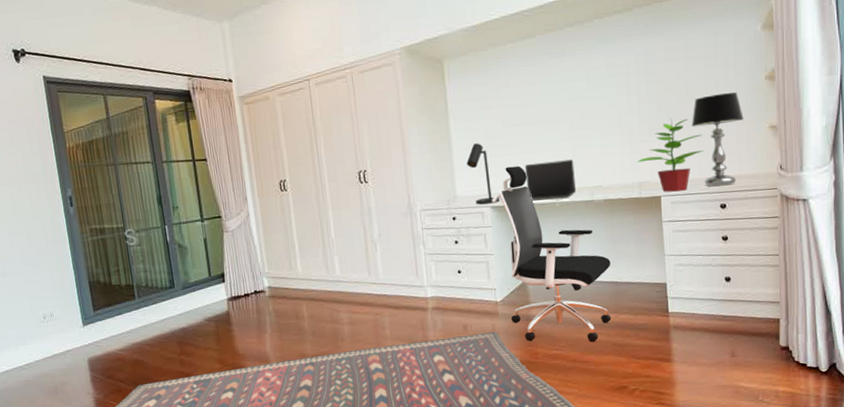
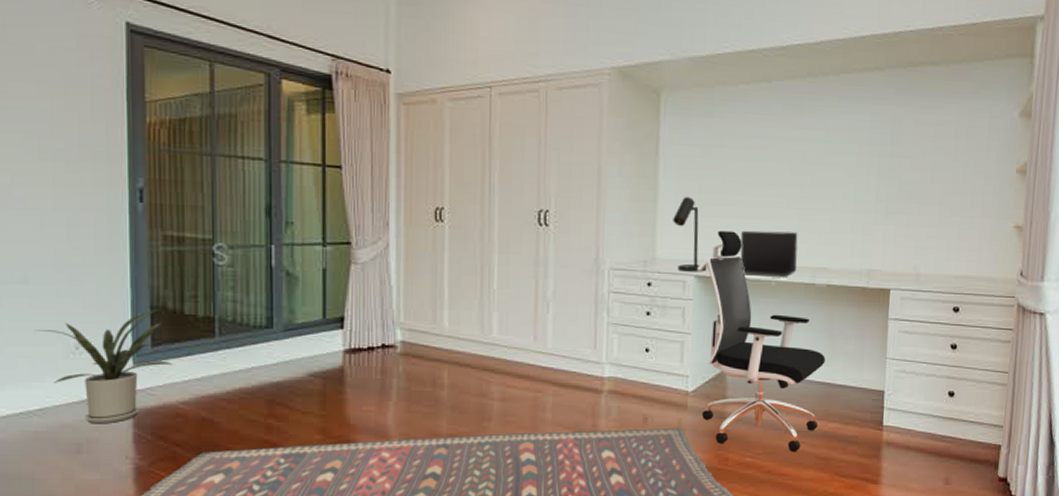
house plant: none [15,283,109,371] -> present [35,309,172,424]
potted plant: present [638,118,704,193] -> none [869,203,943,287]
table lamp: present [691,92,744,187] -> none [932,181,989,287]

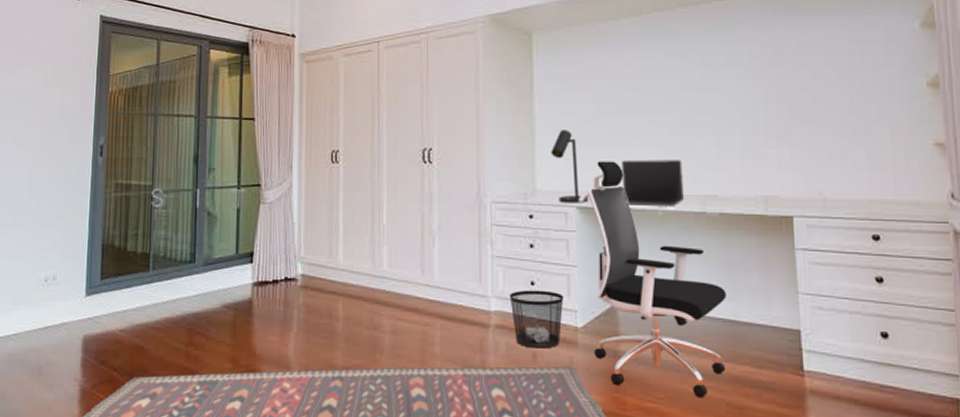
house plant: present [35,309,172,424] -> none [18,246,115,349]
waste bin: none [623,356,677,412] -> present [509,290,564,349]

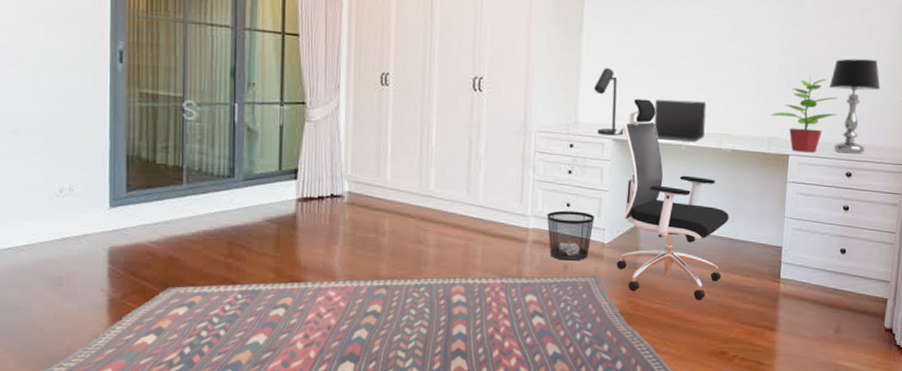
potted plant: none [763,124,849,214] -> present [771,77,838,154]
table lamp: none [832,99,900,212] -> present [828,58,880,154]

